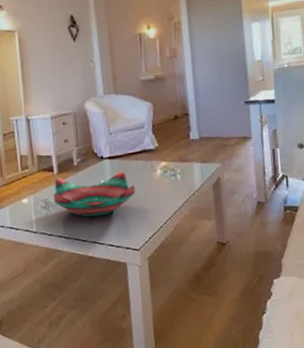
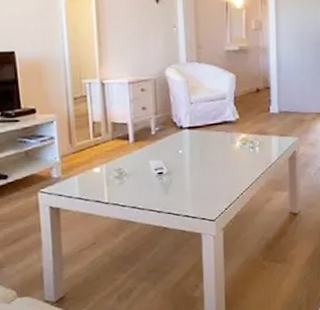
decorative bowl: present [53,170,136,218] -> none [128,141,214,188]

